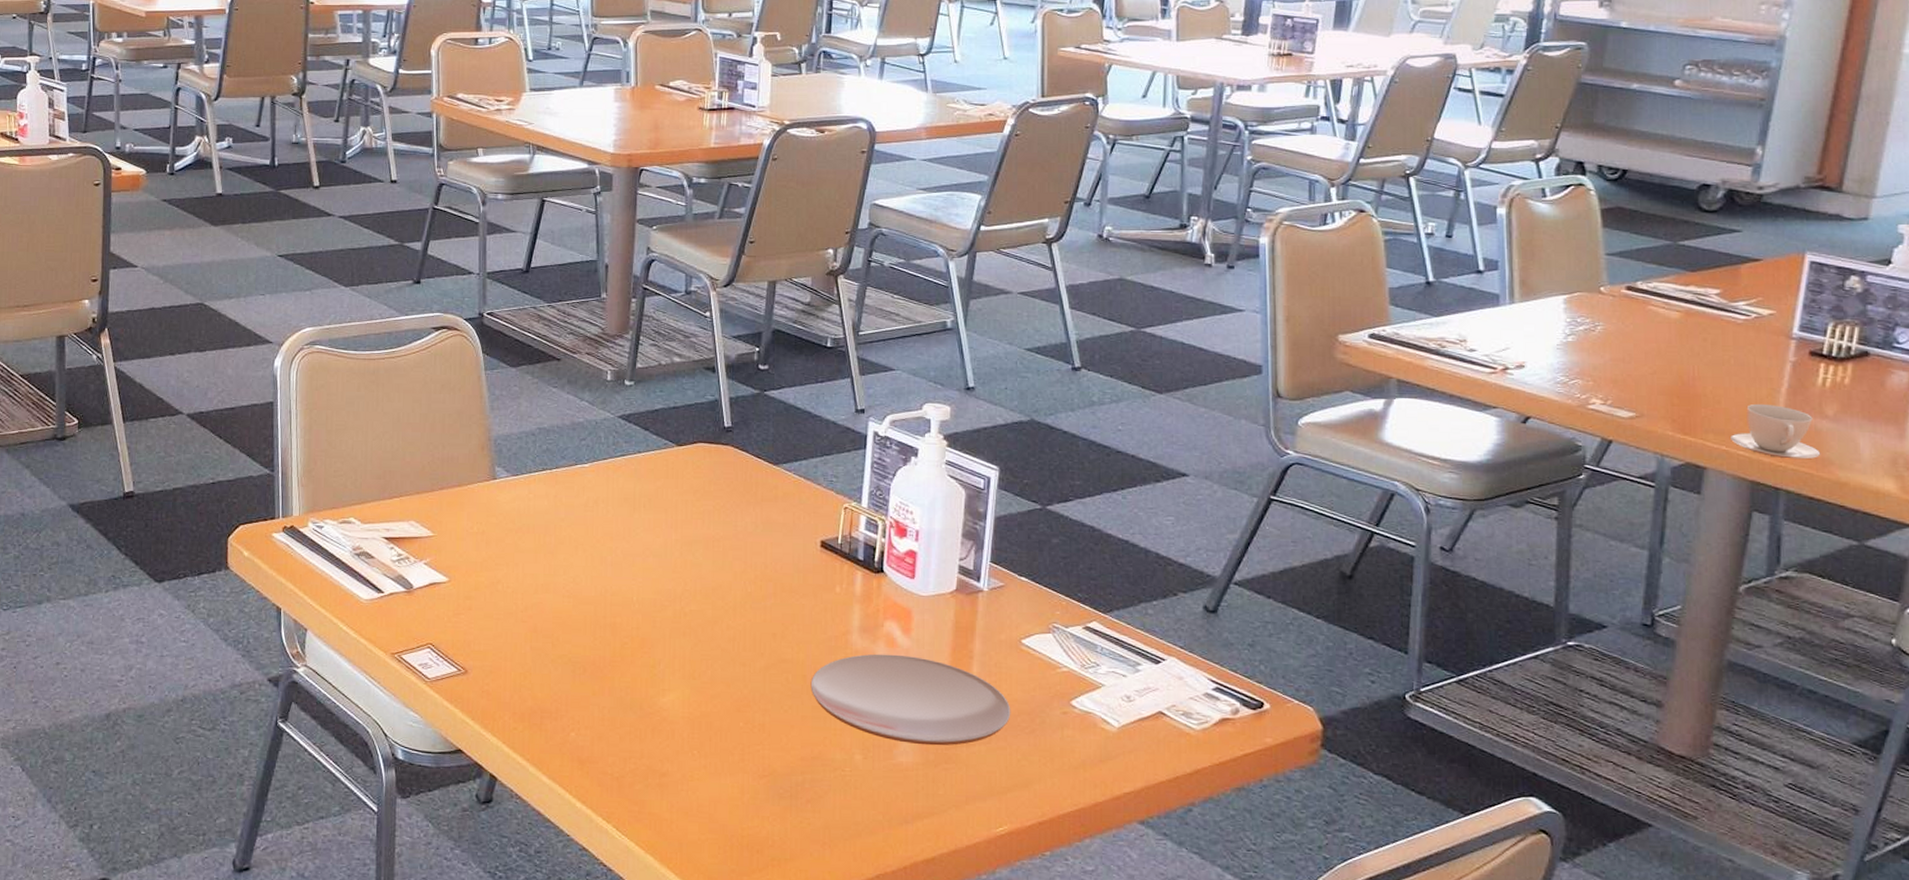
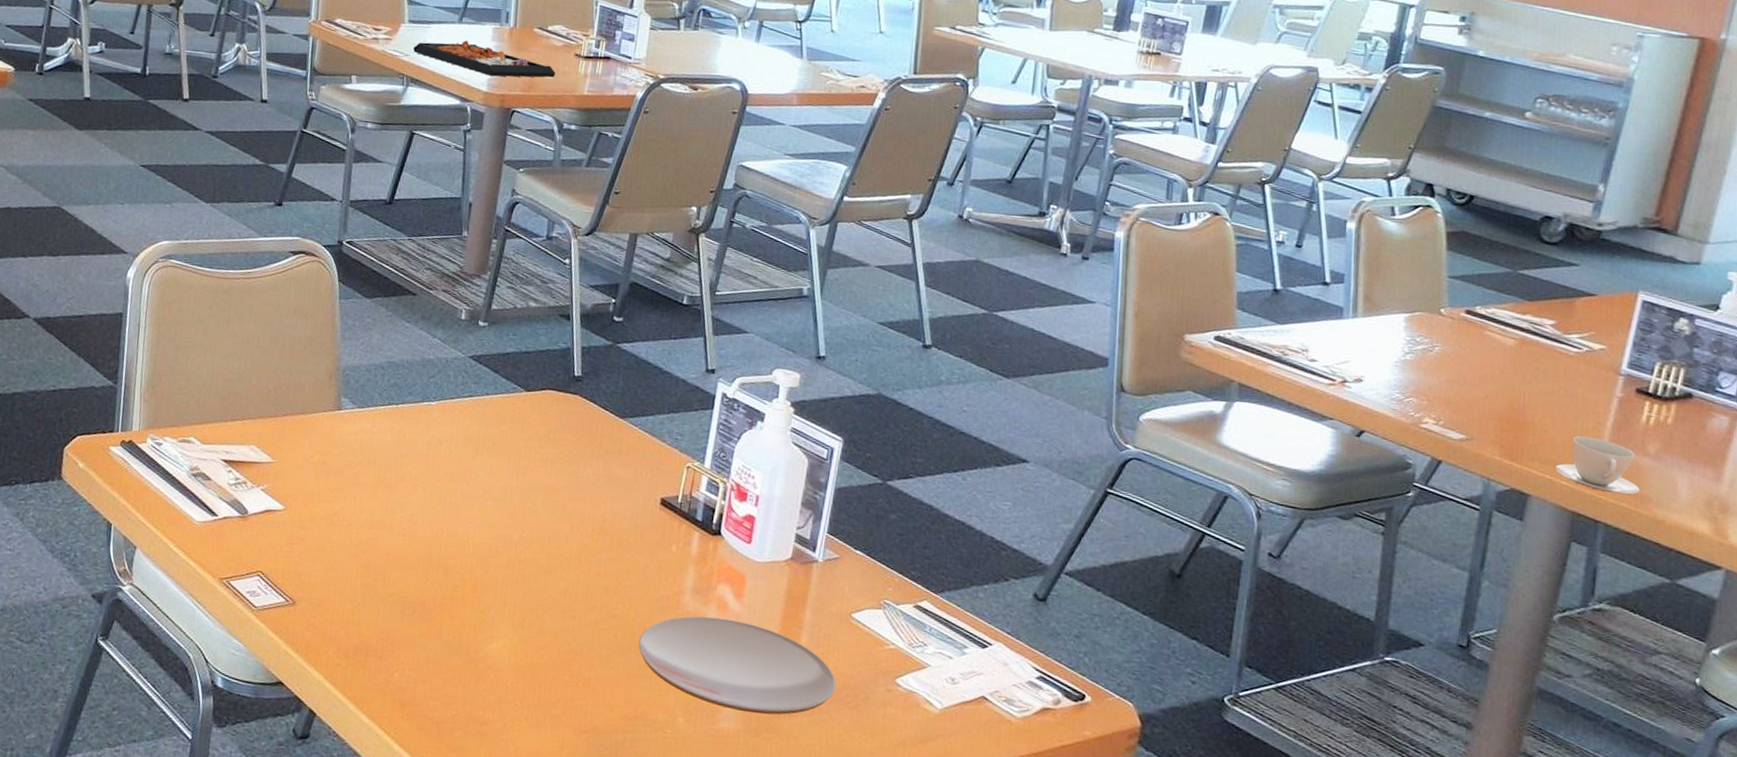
food tray: none [537,104,680,137] -> present [413,40,556,78]

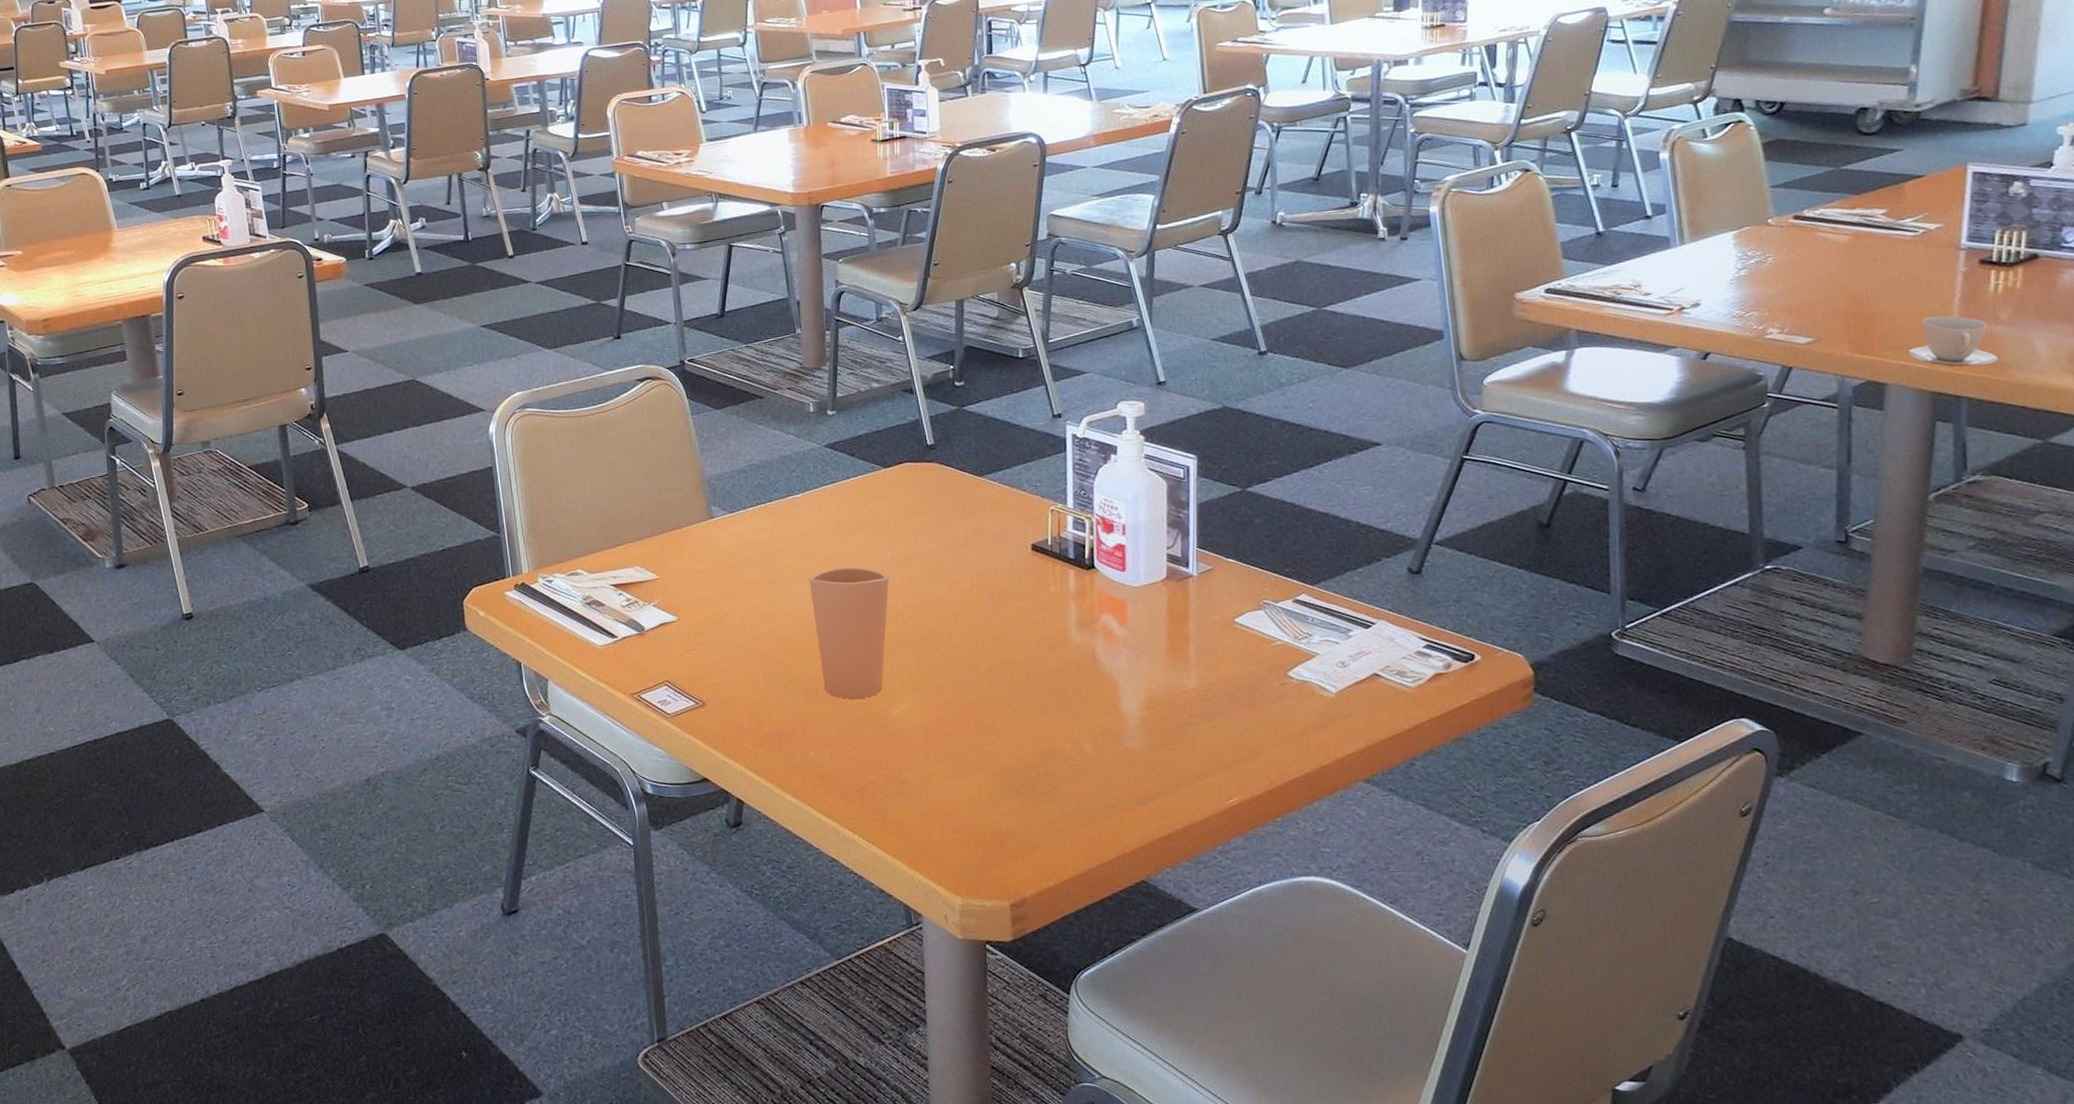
food tray: present [413,40,556,78] -> none [716,147,856,177]
cup: none [422,485,510,627] -> present [809,566,889,700]
plate: present [638,616,836,715] -> none [1034,645,1231,729]

